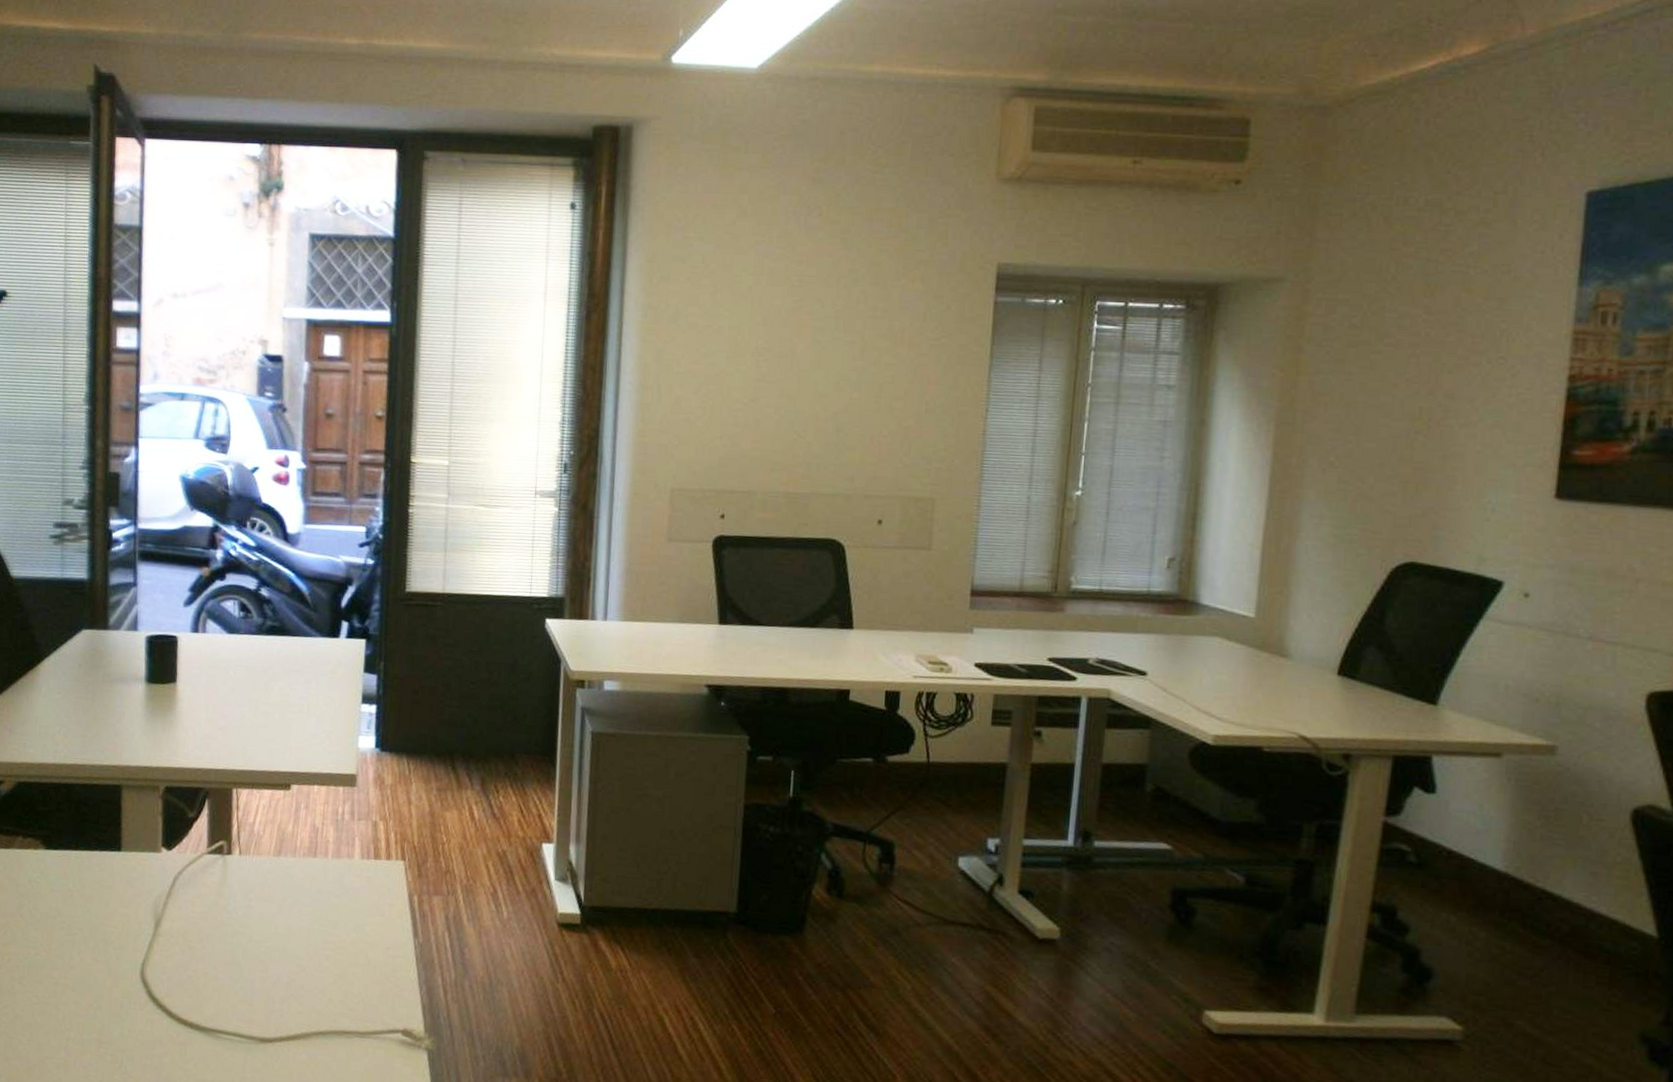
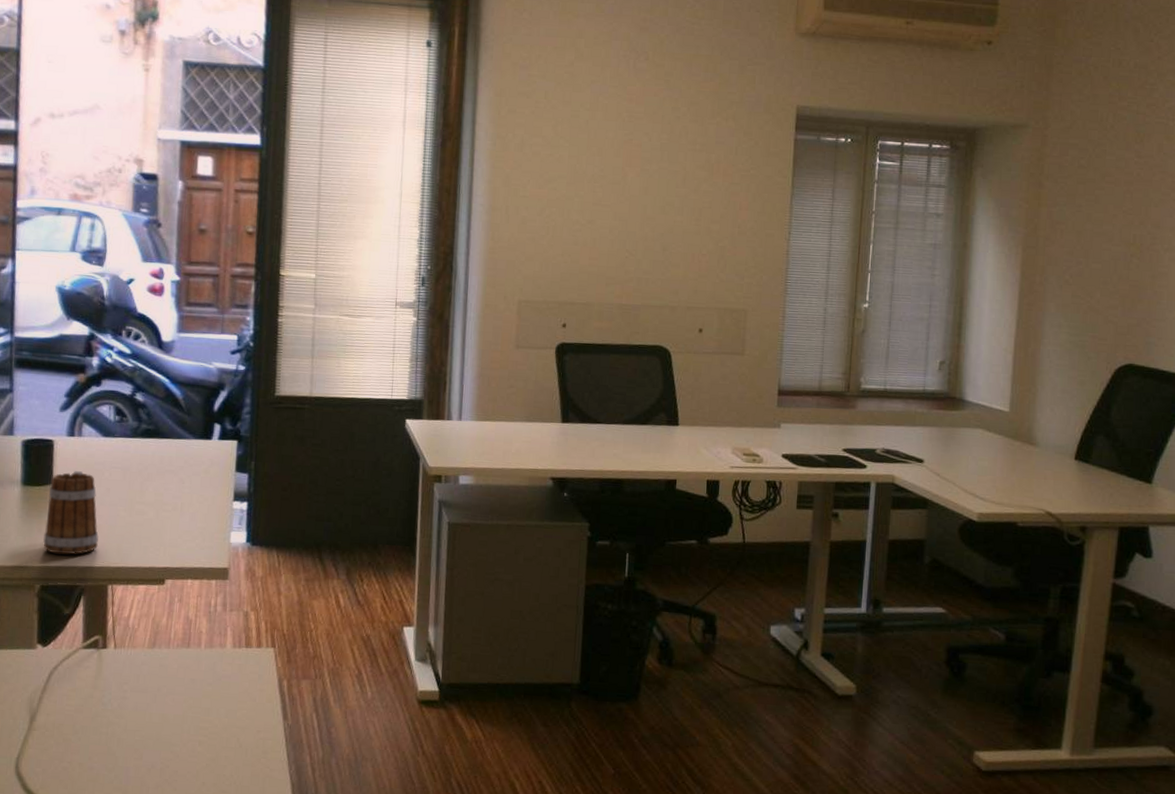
mug: none [167,669,223,756] -> present [43,471,99,555]

